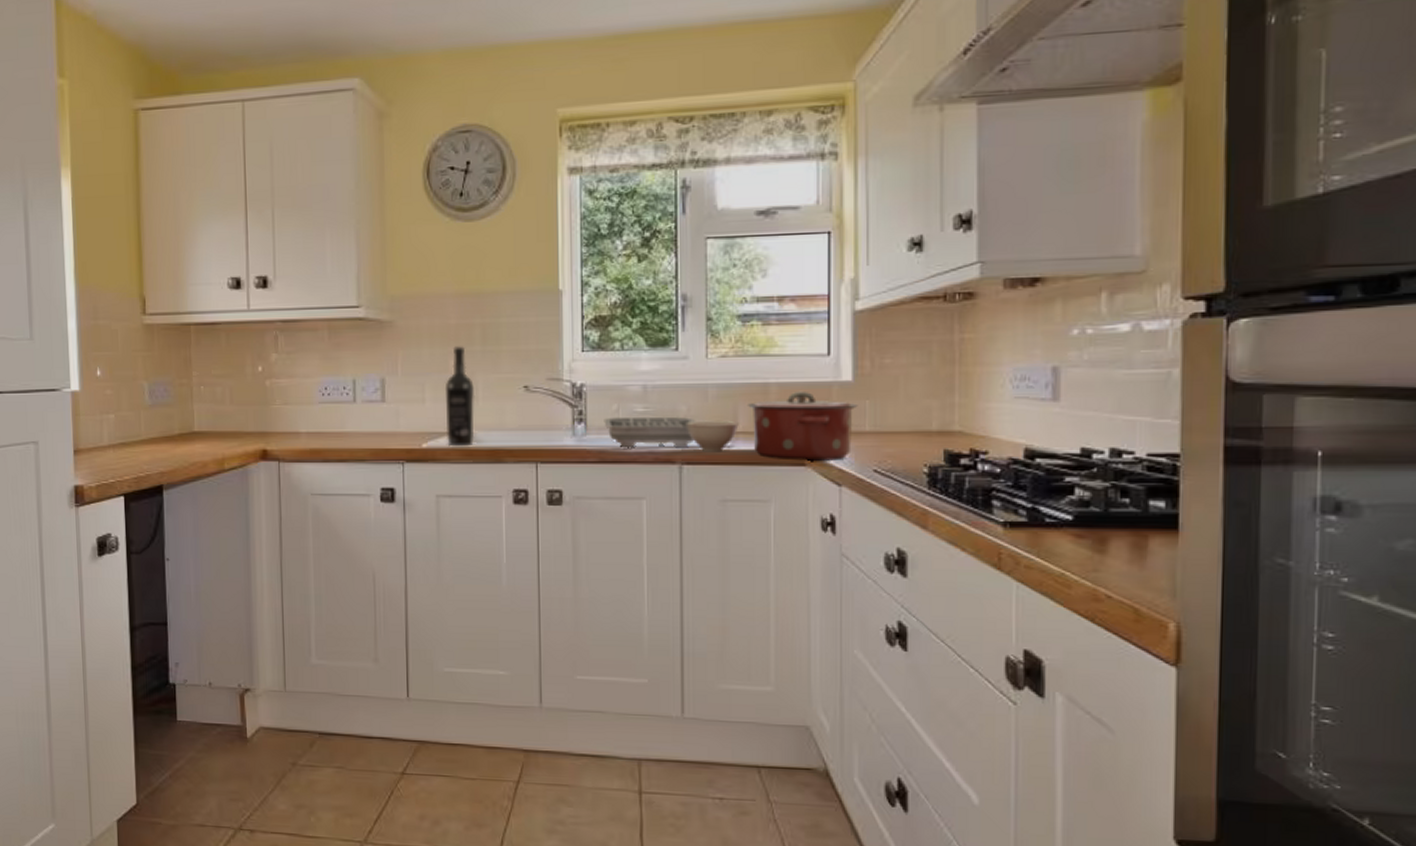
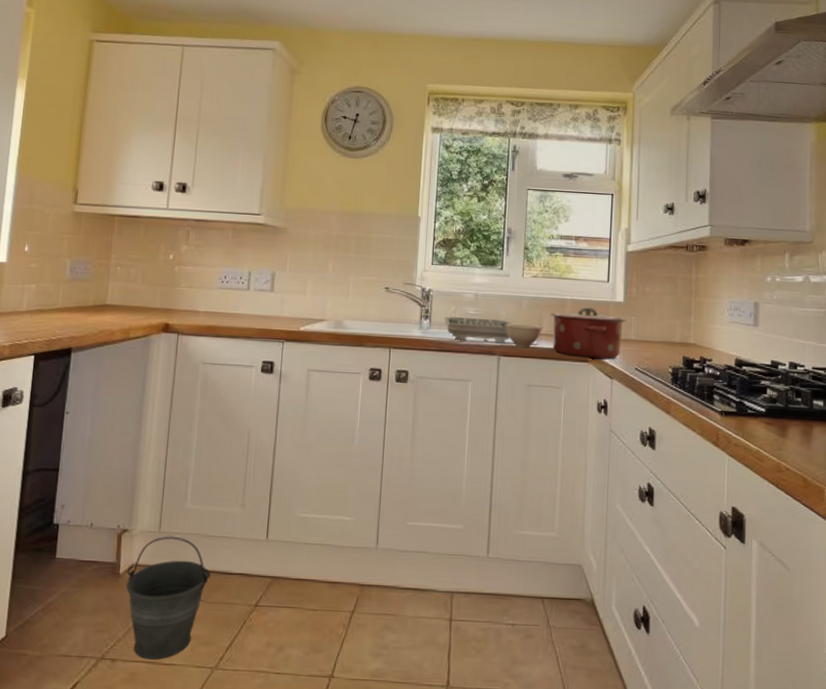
bucket: none [254,695,347,831] -> present [125,536,211,659]
wine bottle: present [444,346,475,447] -> none [320,252,347,332]

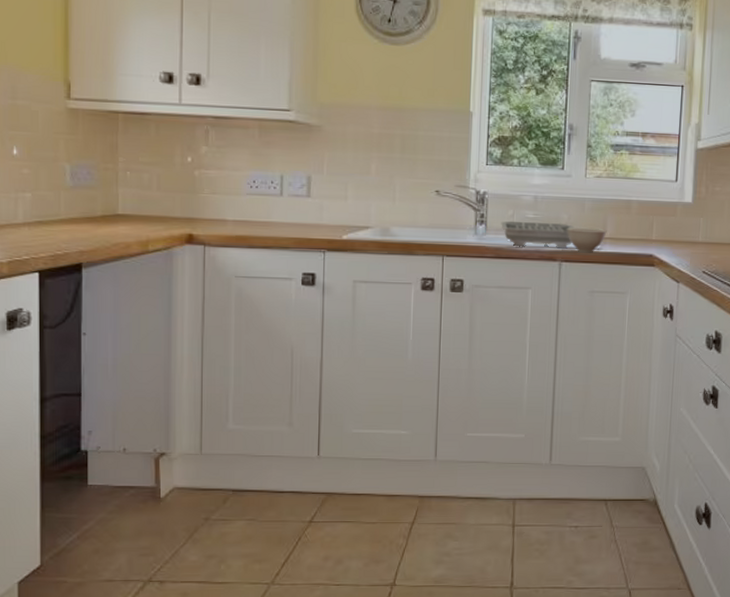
bucket: present [125,536,211,659] -> none [168,458,260,579]
casserole: present [550,306,627,360] -> none [615,208,695,263]

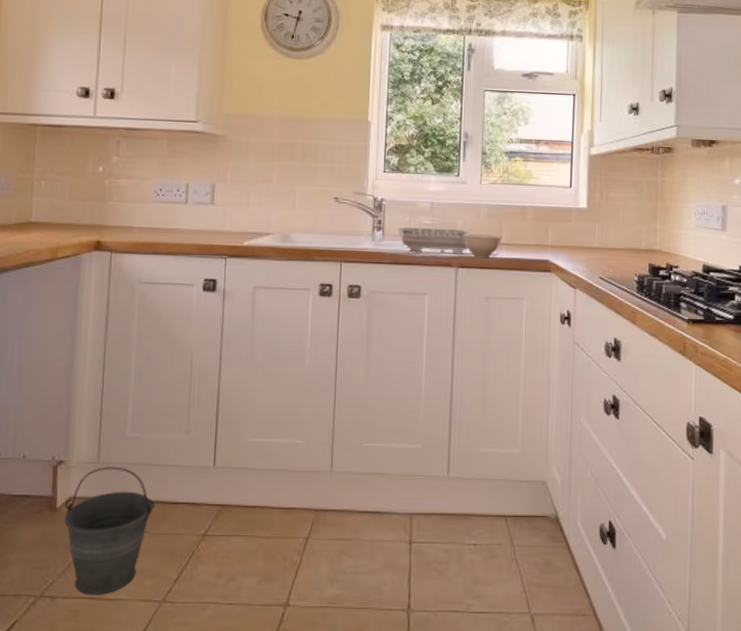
bucket: none [168,458,260,579] -> present [63,466,155,595]

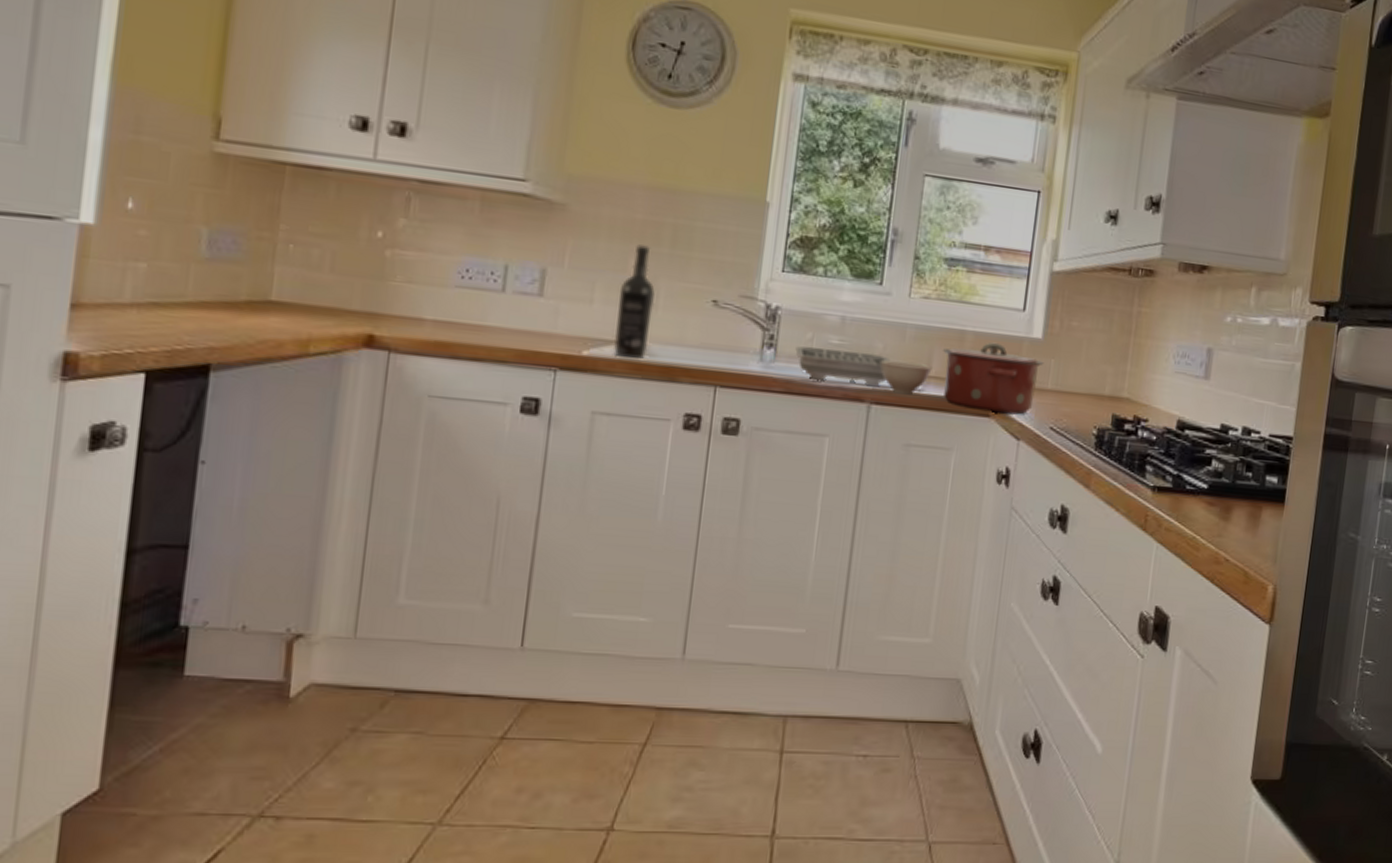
bucket: present [63,466,155,595] -> none [299,643,434,815]
wine bottle: none [265,161,293,246] -> present [612,245,655,360]
casserole: none [510,213,590,269] -> present [943,342,1044,415]

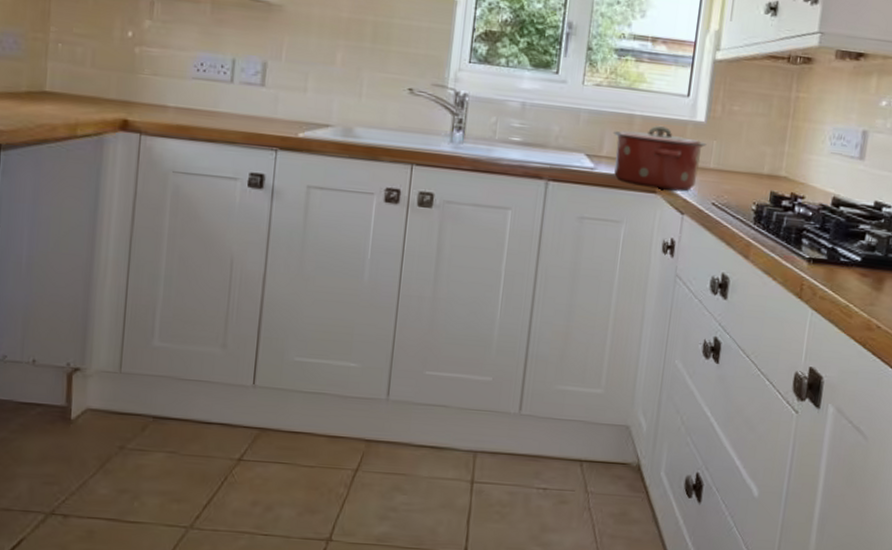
wine bottle: present [612,245,655,360] -> none [324,40,359,141]
dish rack: present [795,346,891,387] -> none [481,129,566,166]
bowl: present [880,360,932,397] -> none [556,141,604,174]

